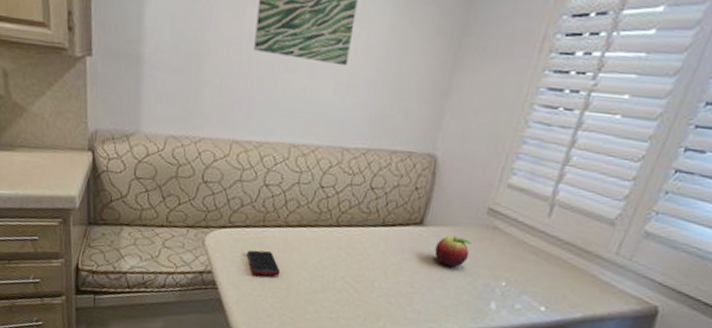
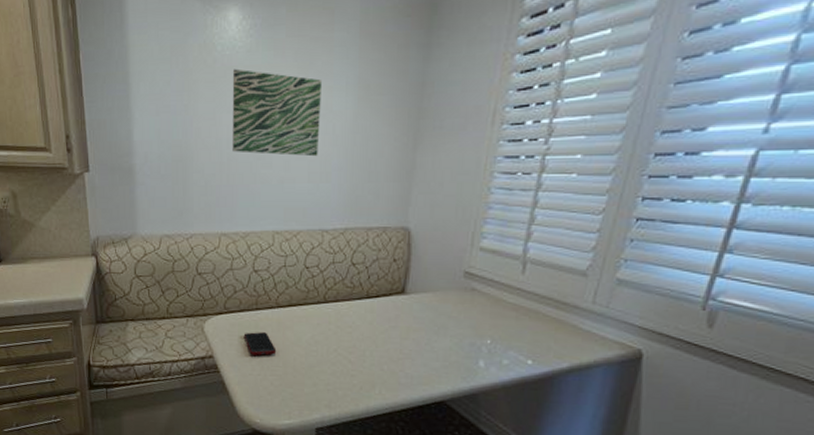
fruit: present [434,236,471,267] -> none [419,301,453,330]

